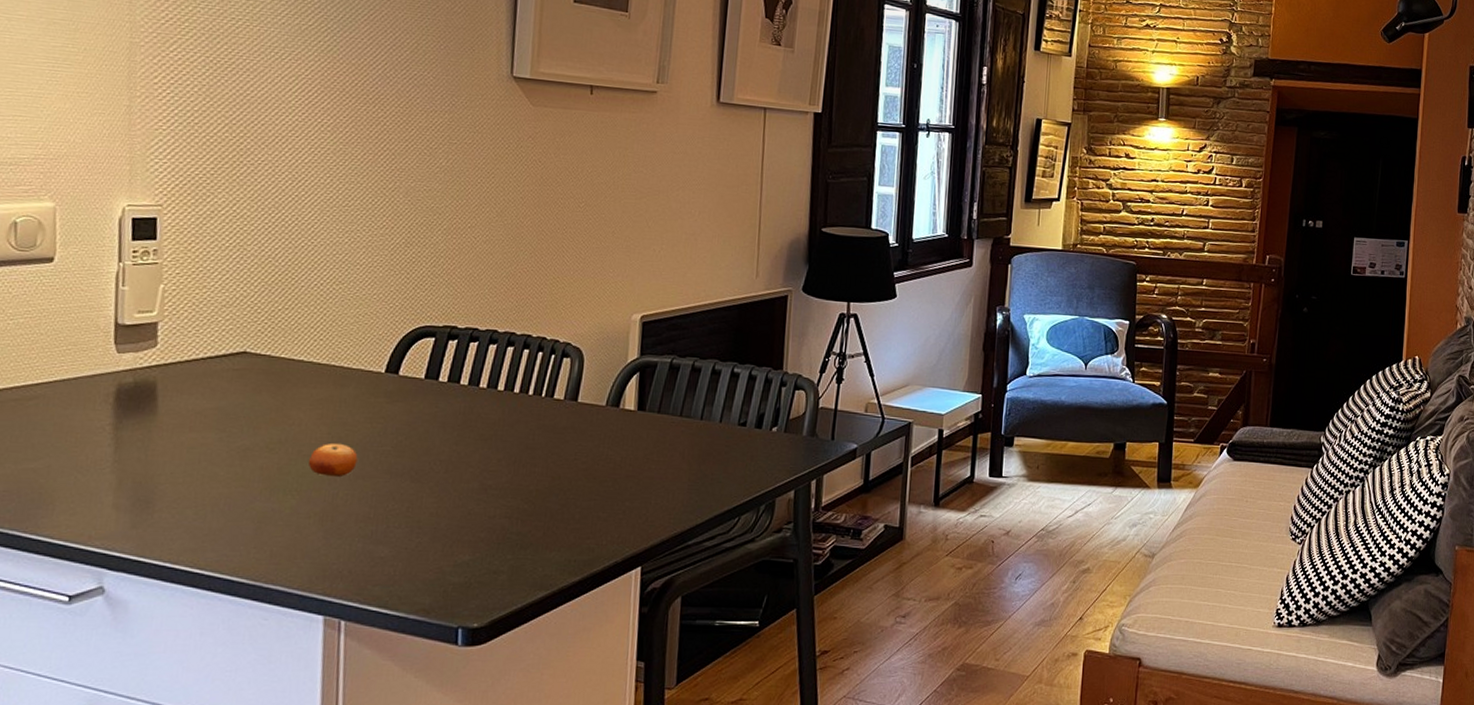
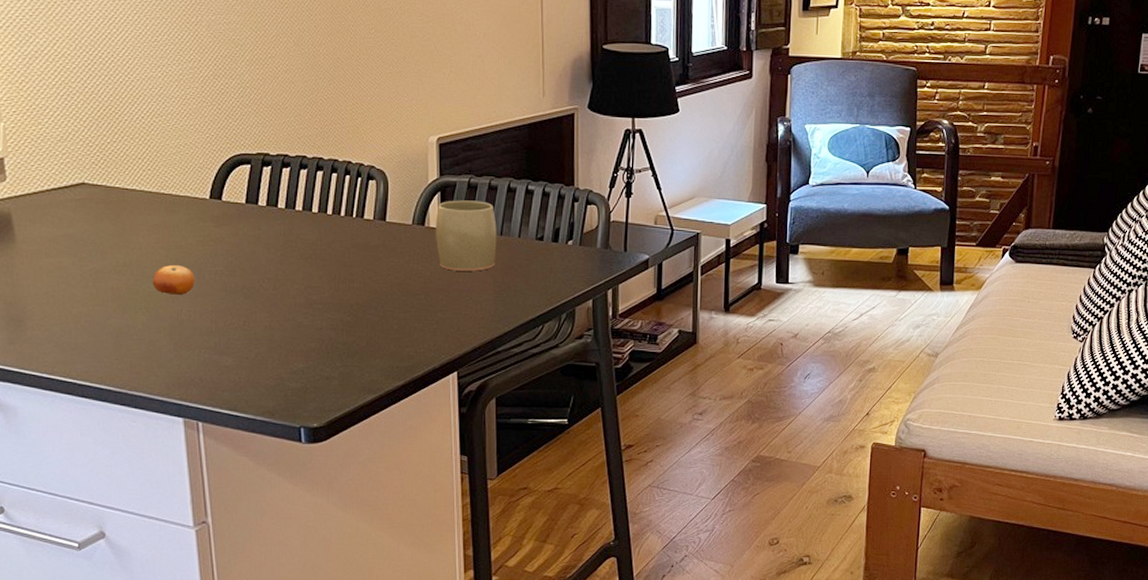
mug: none [630,381,698,458] -> present [435,200,497,271]

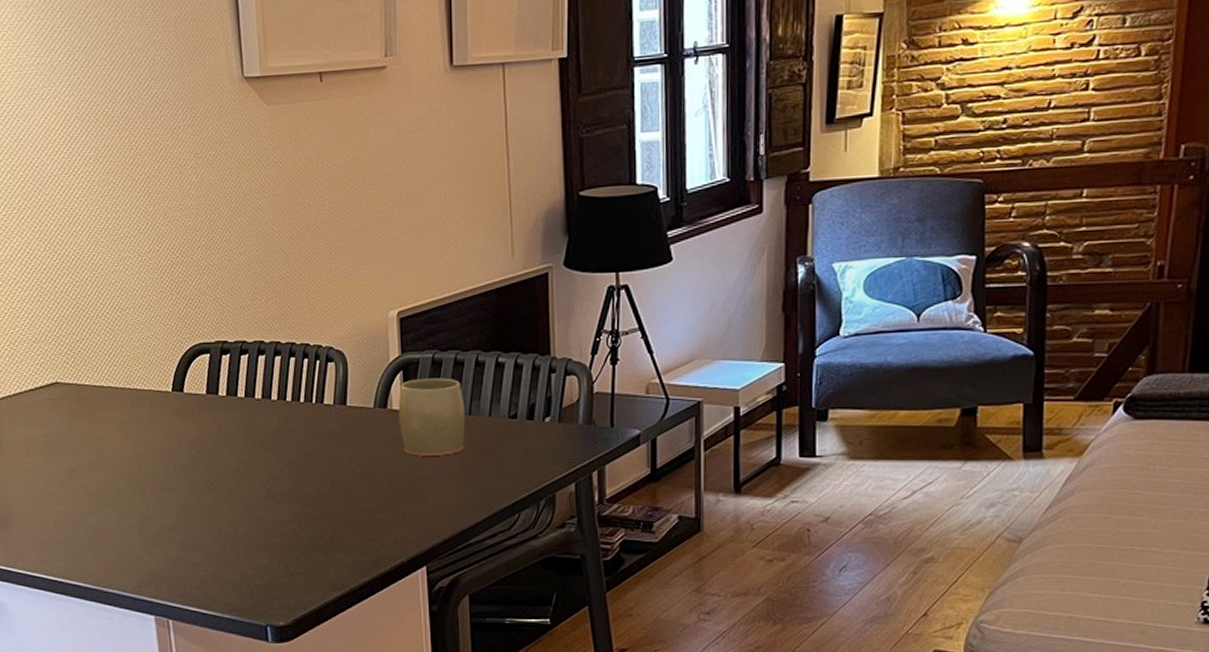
fruit: present [152,265,195,295] -> none [121,461,161,490]

